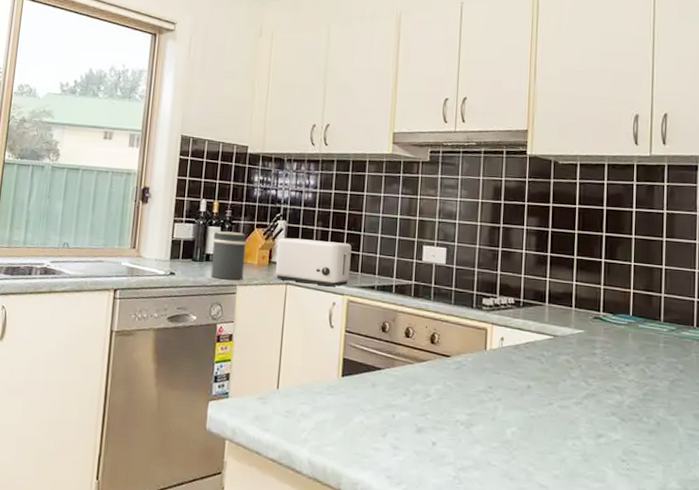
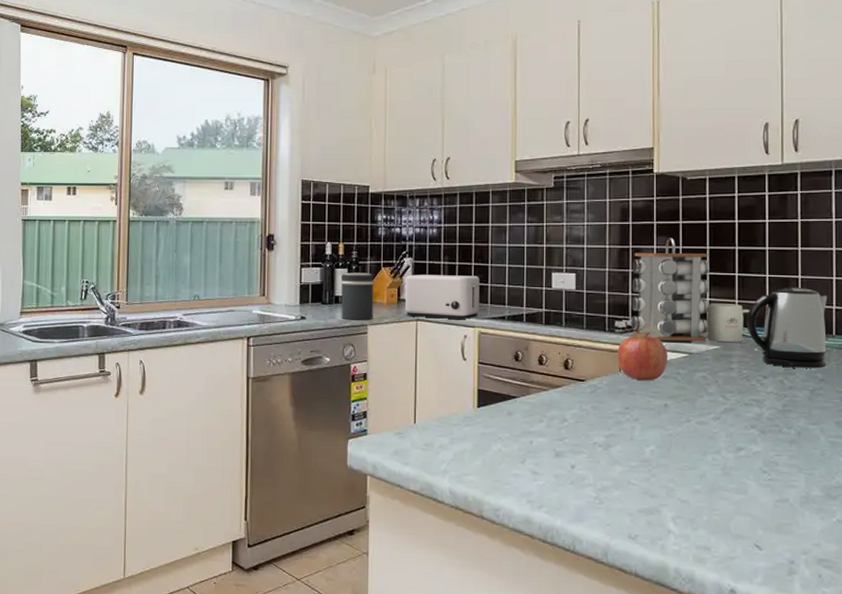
fruit: none [483,311,534,361] -> present [617,331,669,381]
spice rack: none [498,219,577,325] -> present [631,238,709,343]
mug: none [572,287,615,329] -> present [707,303,750,343]
kettle: none [611,276,690,360] -> present [746,287,828,369]

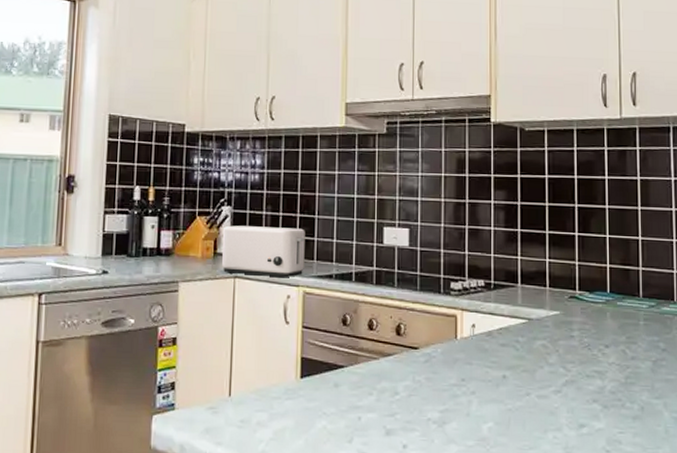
cylinder: present [341,272,374,320] -> none [149,221,188,276]
fruit: present [617,331,669,381] -> none [453,294,507,350]
spice rack: present [631,238,709,343] -> none [468,192,549,308]
mug: present [707,303,750,343] -> none [546,265,591,309]
kettle: present [746,287,828,369] -> none [587,248,669,337]

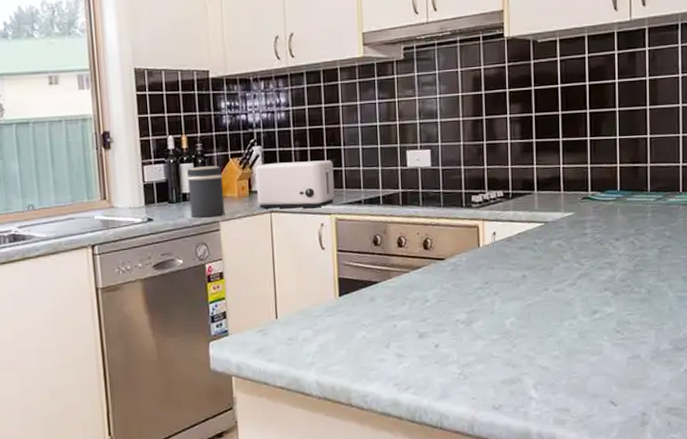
cylinder: none [149,221,188,276] -> present [187,165,225,218]

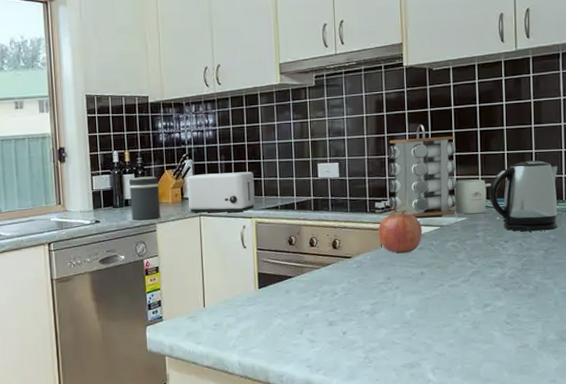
fruit: none [475,203,525,254] -> present [378,209,423,254]
spice rack: none [486,105,563,214] -> present [387,124,457,219]
mug: none [561,168,602,209] -> present [454,179,492,214]
kettle: none [598,146,675,228] -> present [489,160,558,232]

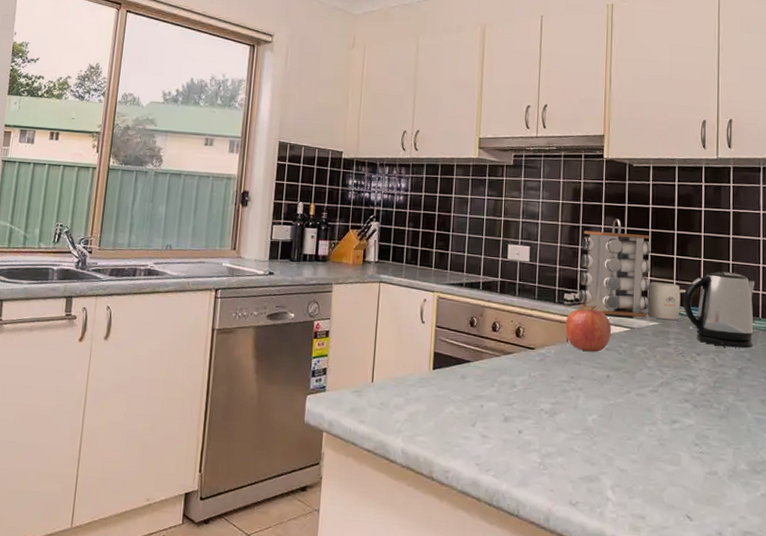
cylinder: present [129,176,161,220] -> none [308,232,342,279]
toaster: present [187,171,255,213] -> none [370,238,441,284]

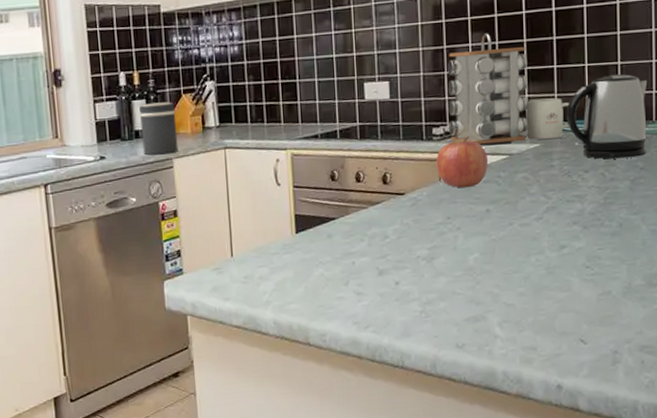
cylinder: none [308,232,342,279] -> present [139,102,179,155]

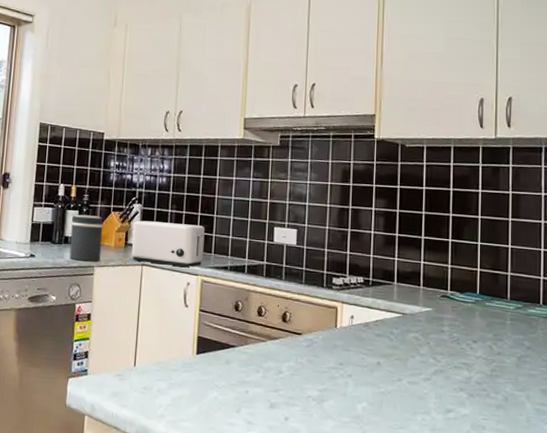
toaster: none [209,94,290,145] -> present [132,220,205,268]
fruit: present [436,136,489,188] -> none [333,290,383,339]
spice rack: present [447,33,528,146] -> none [348,201,425,304]
mug: present [526,98,570,140] -> none [420,267,462,307]
kettle: present [566,73,648,159] -> none [458,255,536,336]

